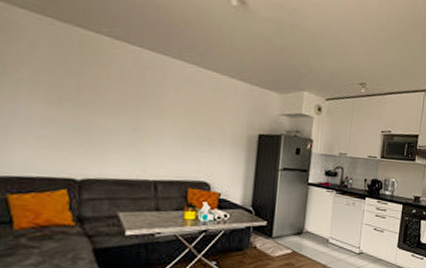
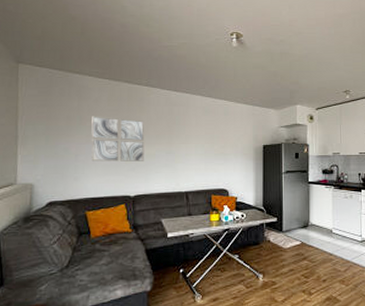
wall art: none [19,65,103,136] -> present [91,116,145,162]

